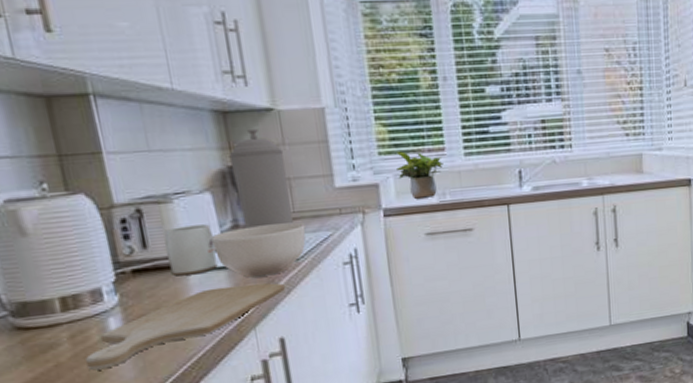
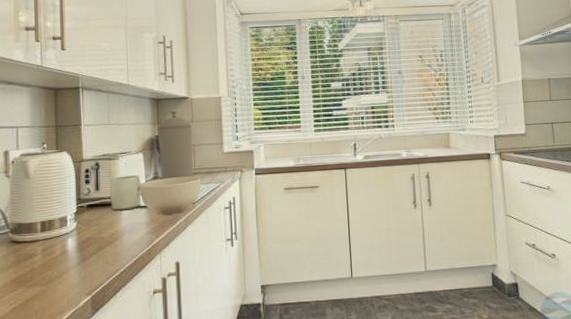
chopping board: present [86,283,286,371] -> none [50,220,184,276]
potted plant: present [395,151,443,200] -> none [265,127,299,163]

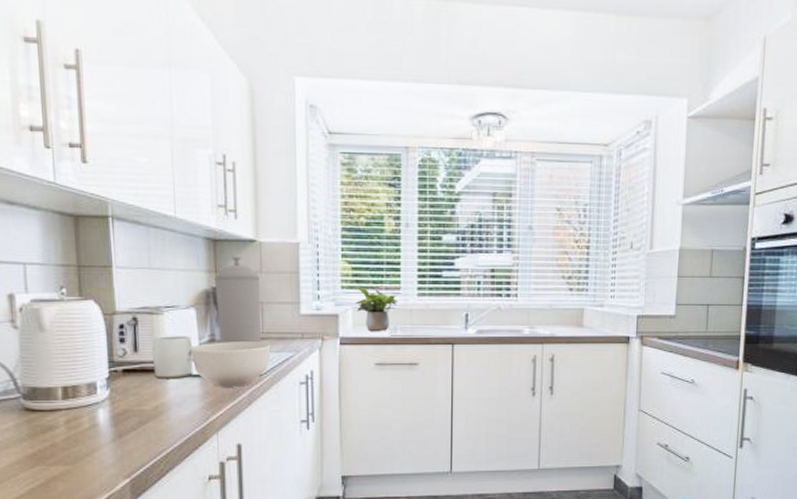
potted plant: none [265,127,299,163] -> present [355,287,398,332]

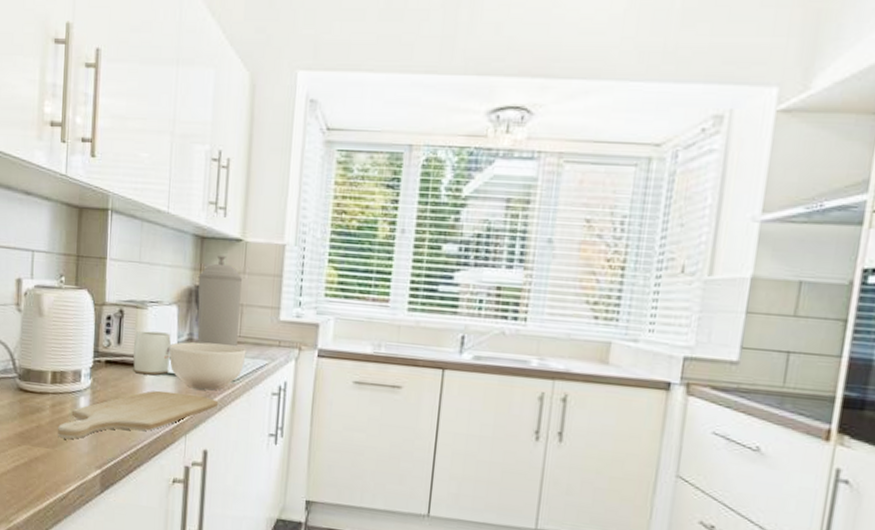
chopping board: none [76,393,248,454] -> present [58,390,219,440]
potted plant: present [355,287,398,332] -> none [337,296,385,347]

